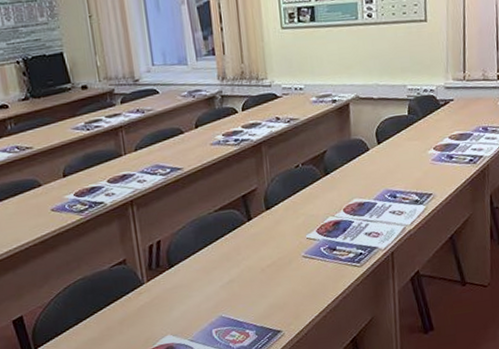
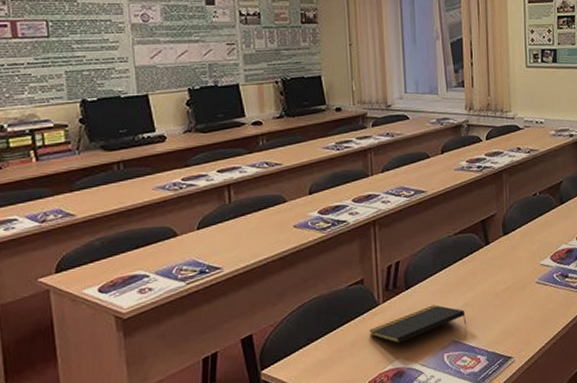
notepad: none [136,282,234,321] -> present [369,305,467,344]

